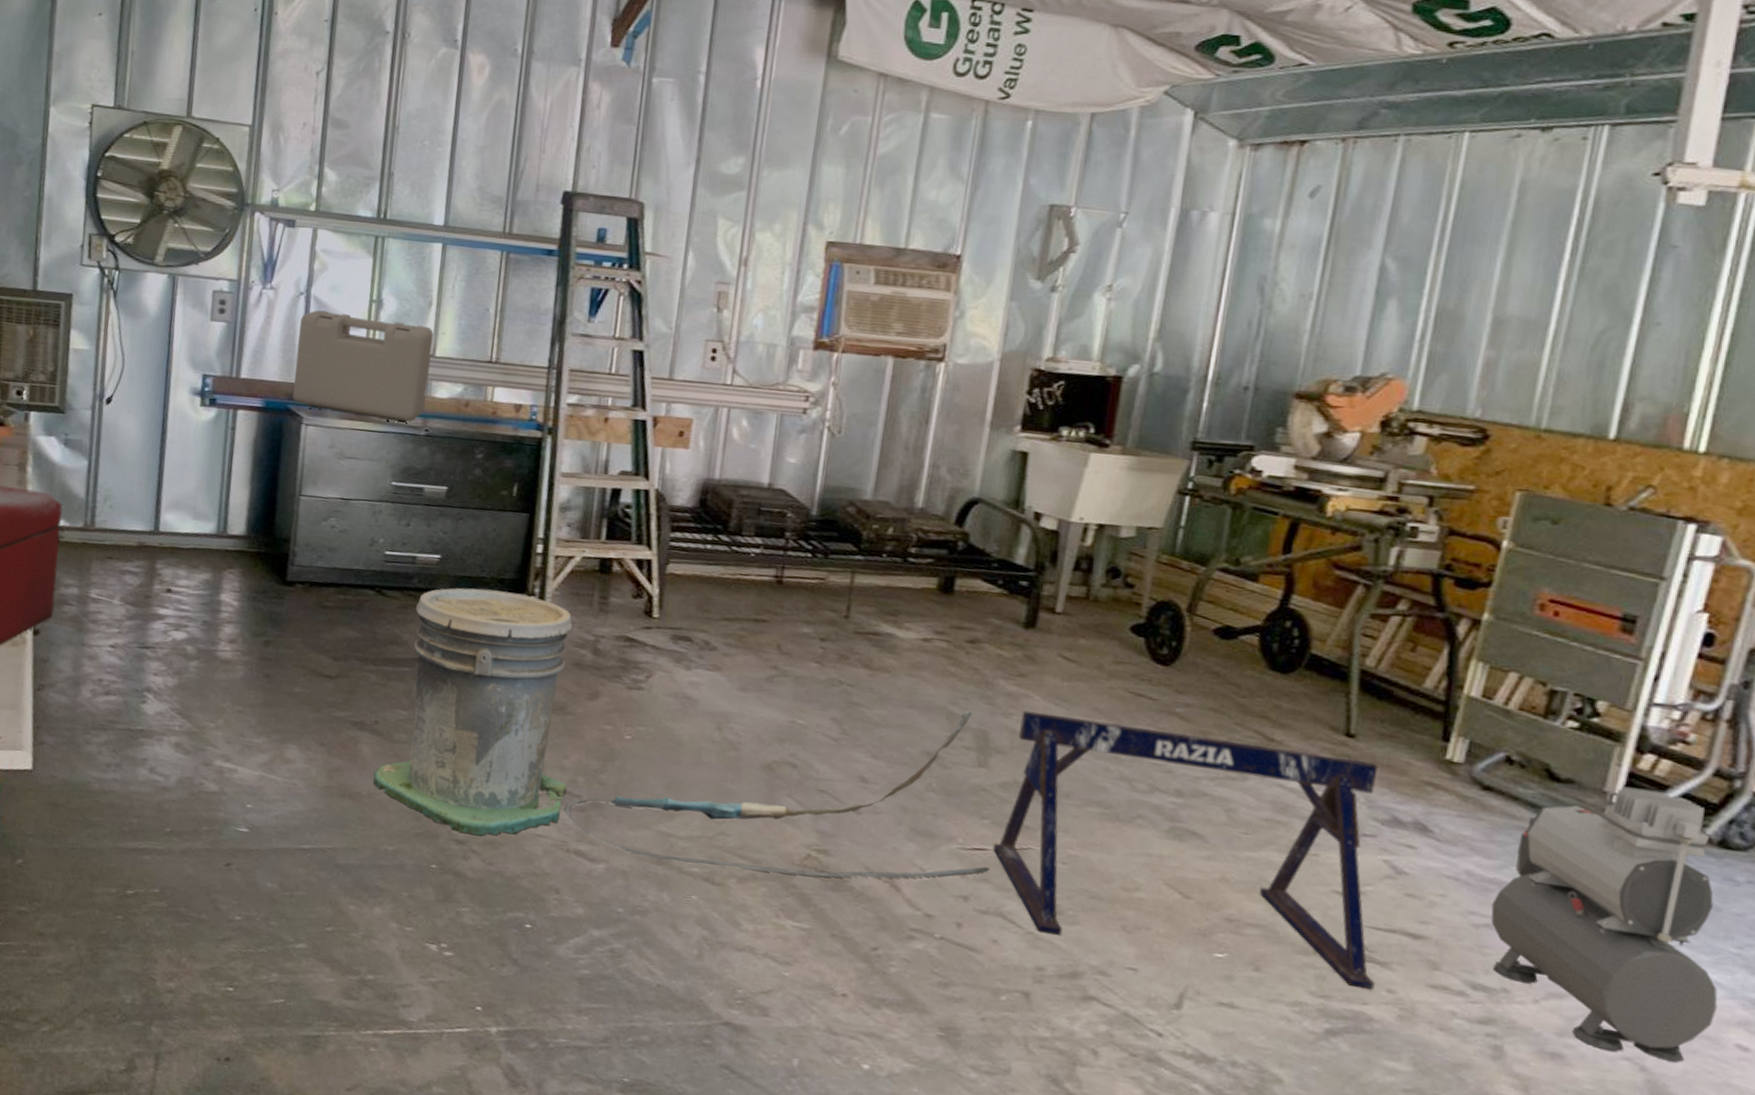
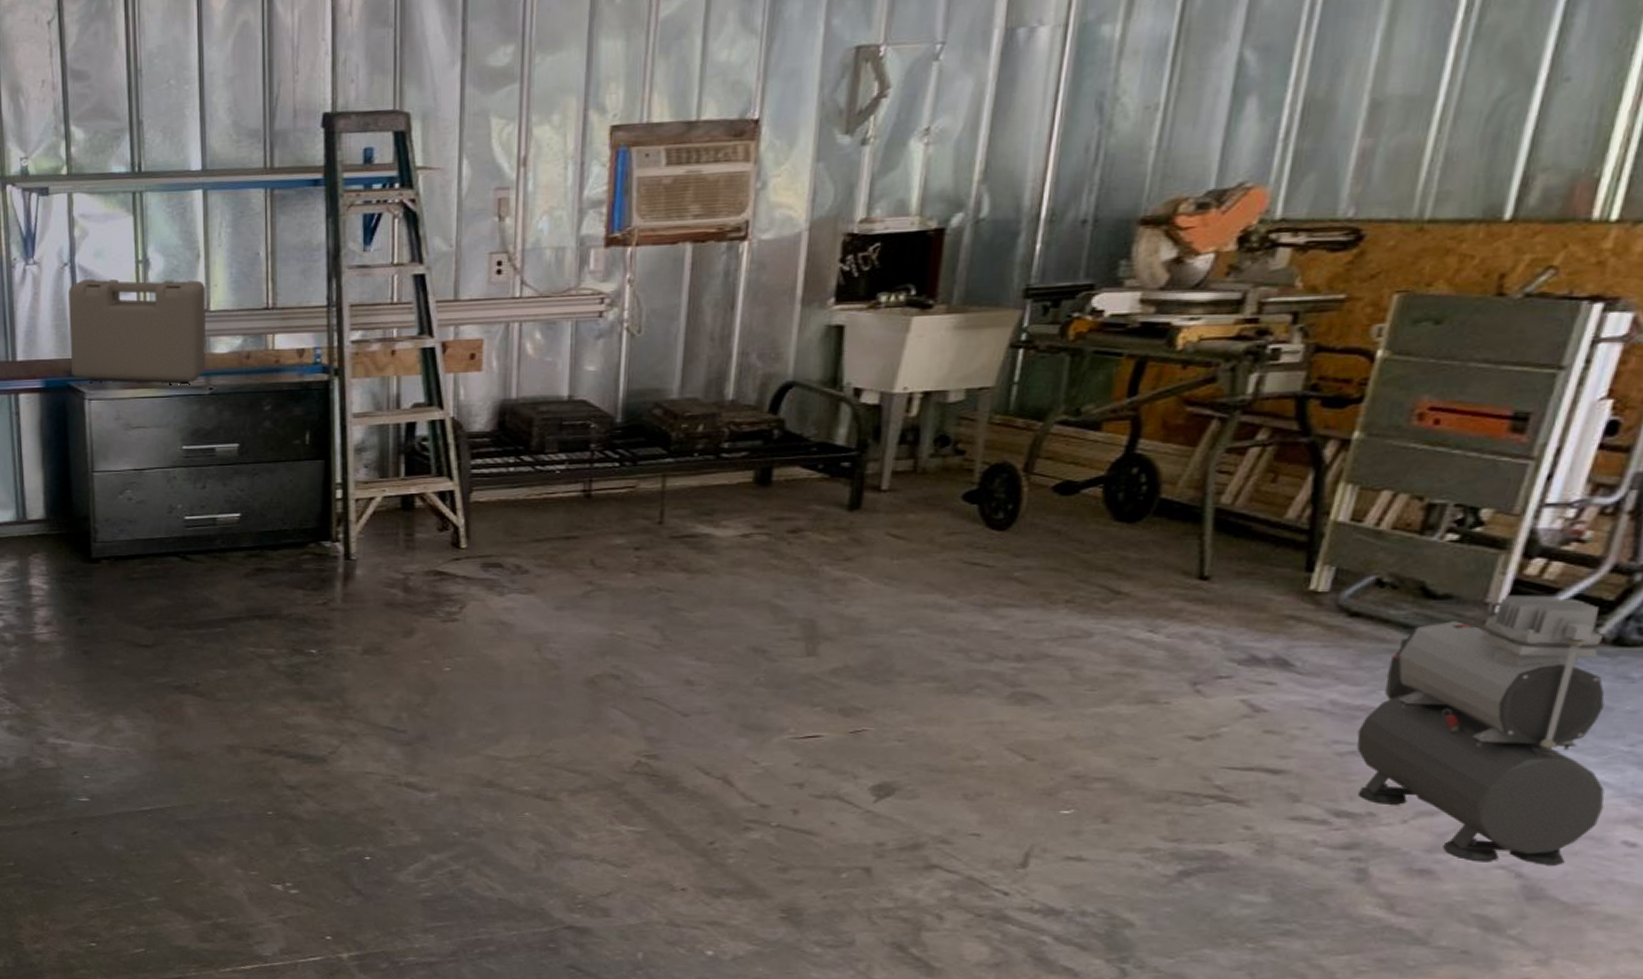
bucket: present [373,587,573,836] -> none [201,541,391,780]
cable: present [564,710,990,879] -> none [391,601,825,783]
sawhorse: present [992,710,1378,989] -> none [826,594,1235,829]

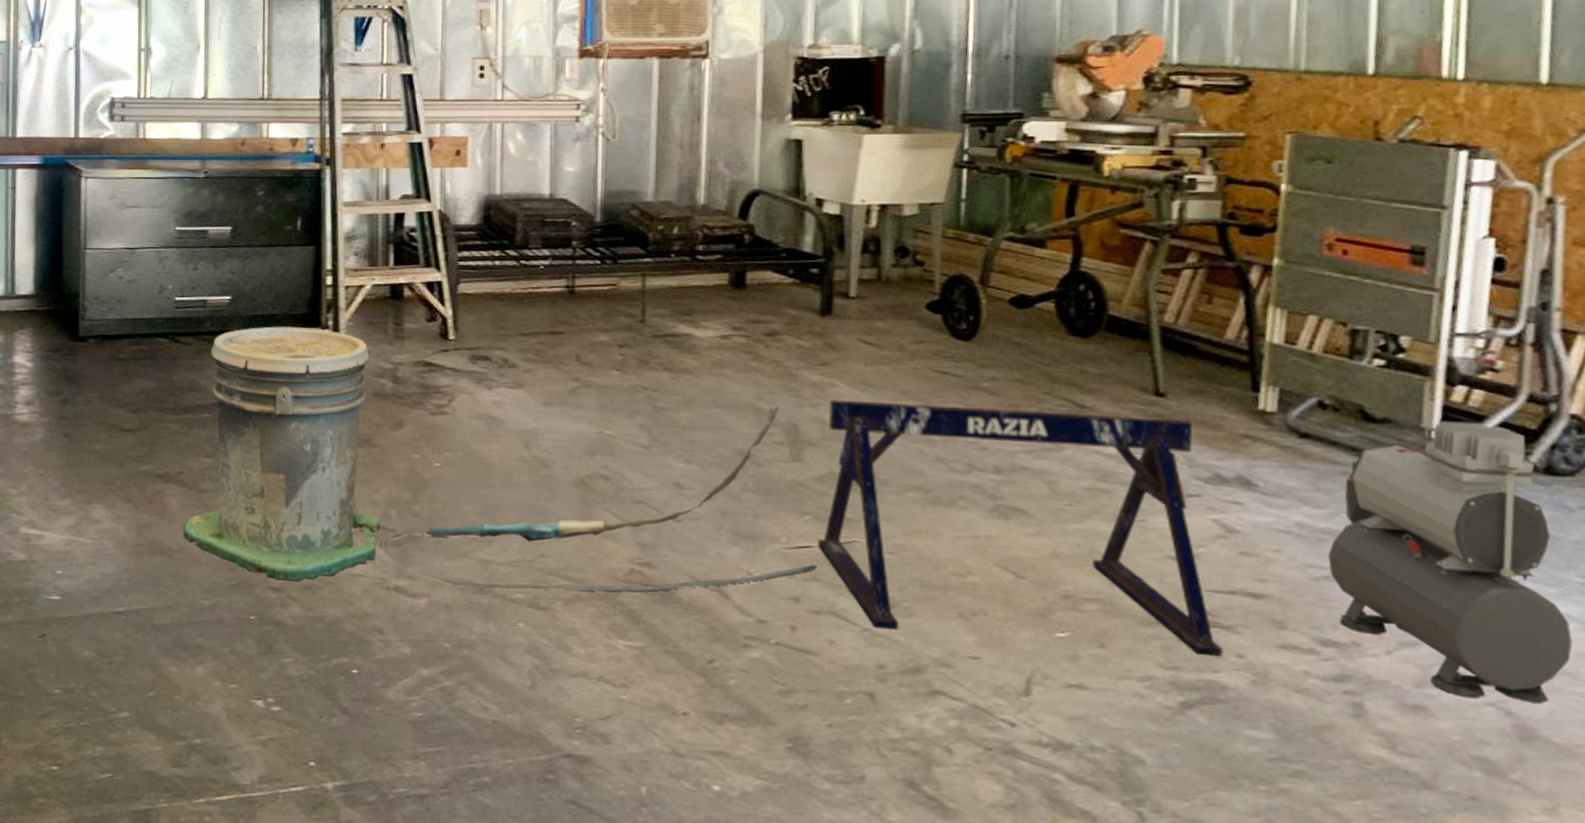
tool box: present [69,279,206,385] -> none [69,63,205,168]
bucket: none [201,541,391,780] -> present [183,326,380,581]
cable: none [391,601,825,783] -> present [380,404,818,592]
sawhorse: none [826,594,1235,829] -> present [817,399,1223,657]

